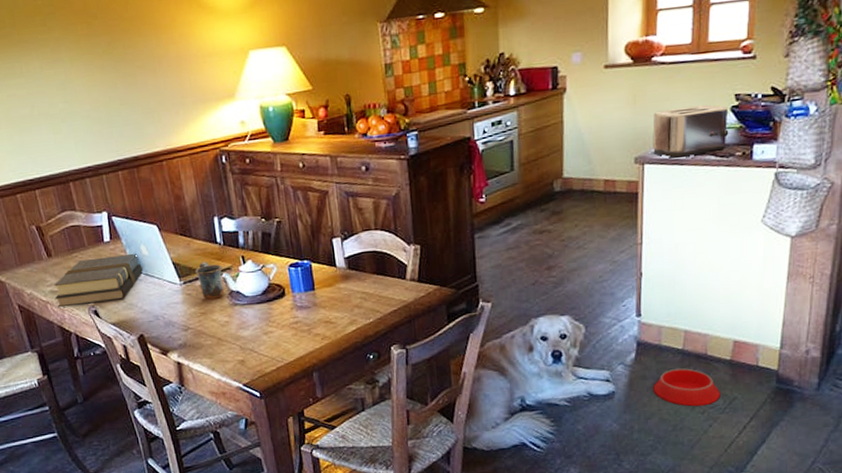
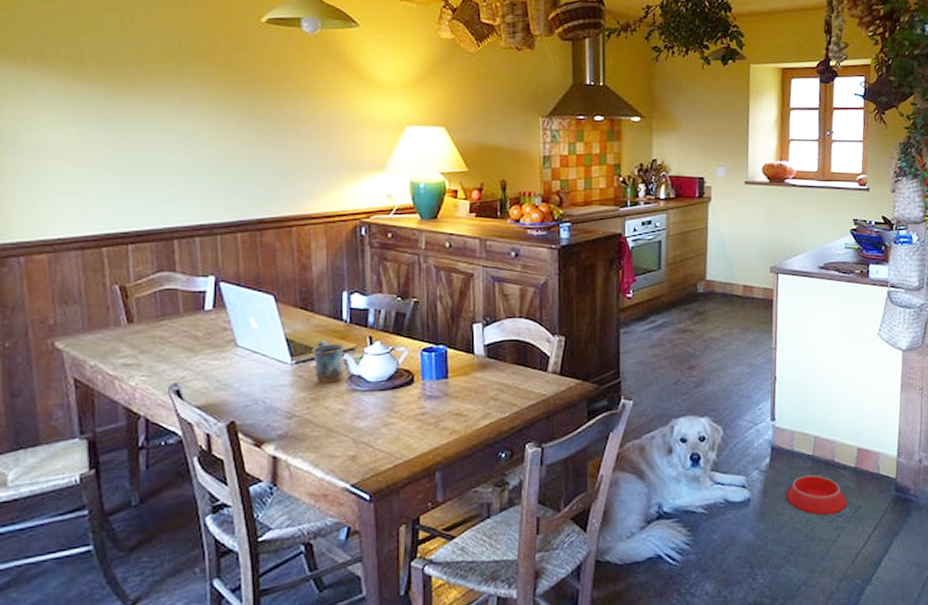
book: present [54,253,143,308] -> none [126,325,247,385]
toaster: present [653,104,729,158] -> none [786,225,849,270]

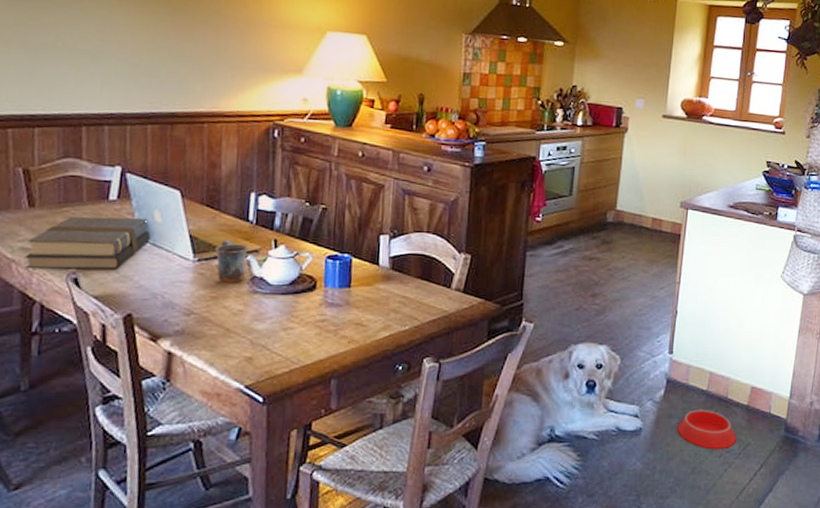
book: none [126,325,247,385] -> present [24,216,150,270]

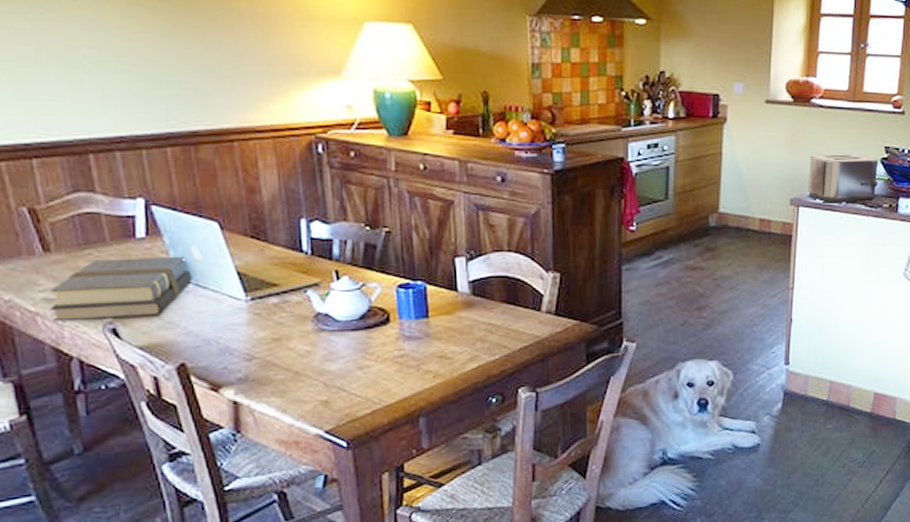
mug: present [215,239,249,283] -> none [269,274,307,322]
pet bowl: present [676,410,737,450] -> none [796,420,860,461]
toaster: none [697,163,761,209] -> present [808,153,879,203]

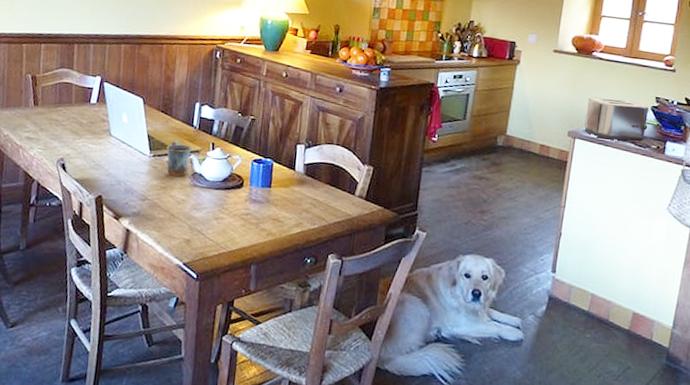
book: present [49,256,192,322] -> none [28,115,119,159]
mug: none [269,274,307,322] -> present [166,140,192,177]

